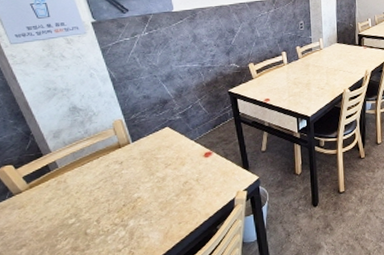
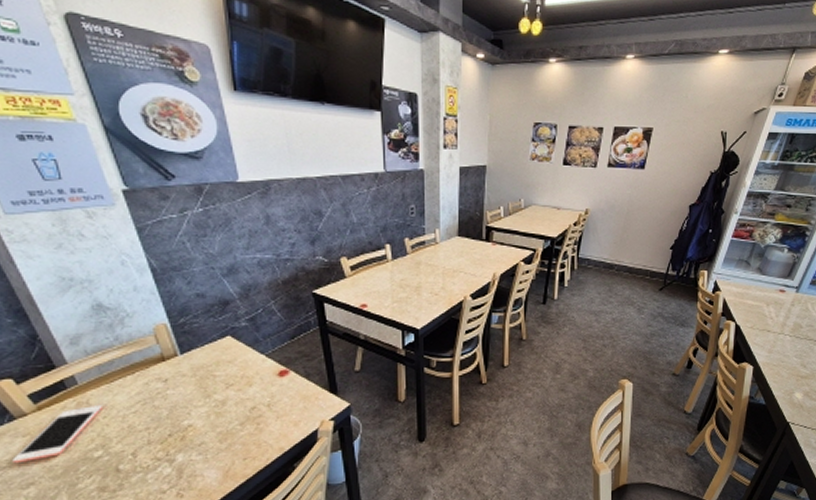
cell phone: none [11,183,76,230] -> present [12,405,104,464]

